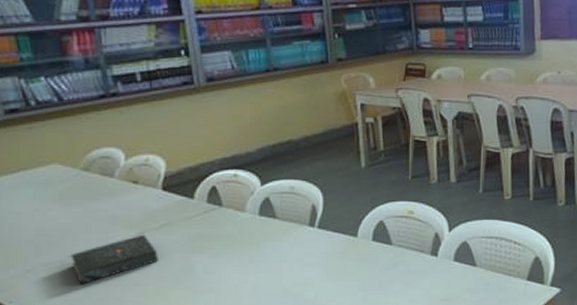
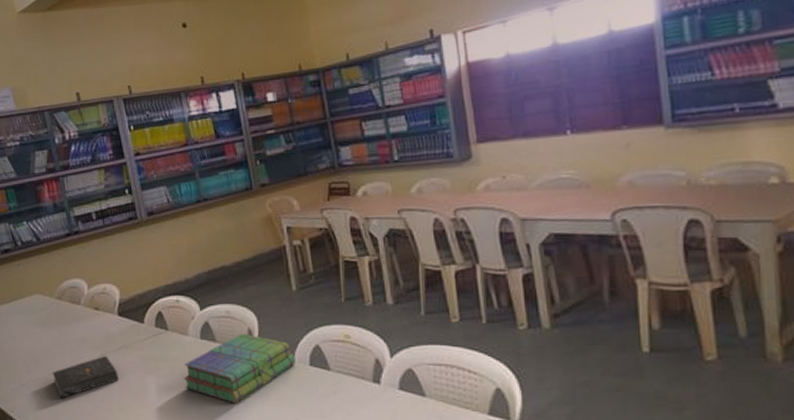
stack of books: none [236,209,359,280] -> present [183,333,296,403]

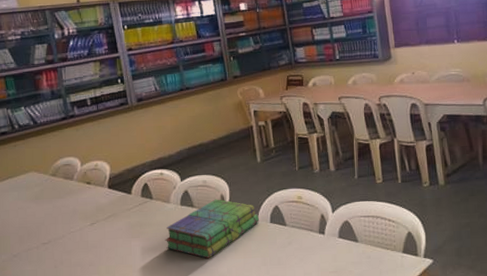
book: present [52,355,119,399] -> none [44,224,107,266]

